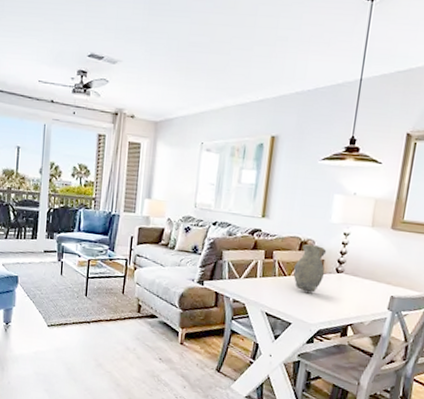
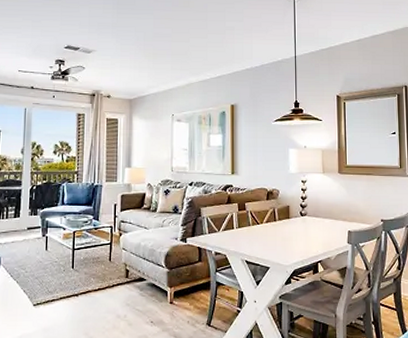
vase: present [293,244,327,293] -> none [265,193,291,237]

